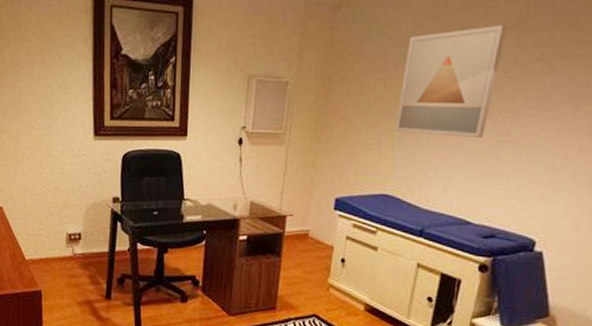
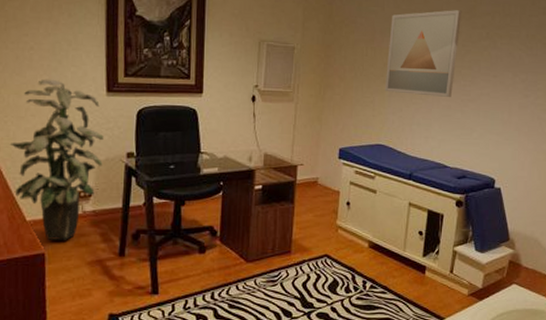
indoor plant: none [10,123,91,280] -> present [9,79,104,240]

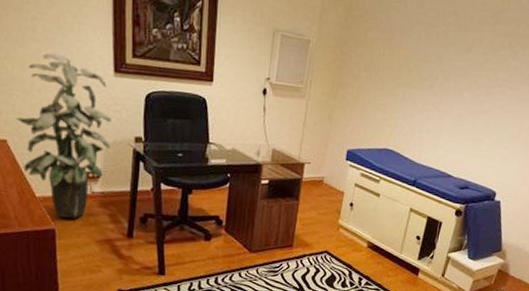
wall art: present [384,10,462,98] -> none [398,13,488,108]

